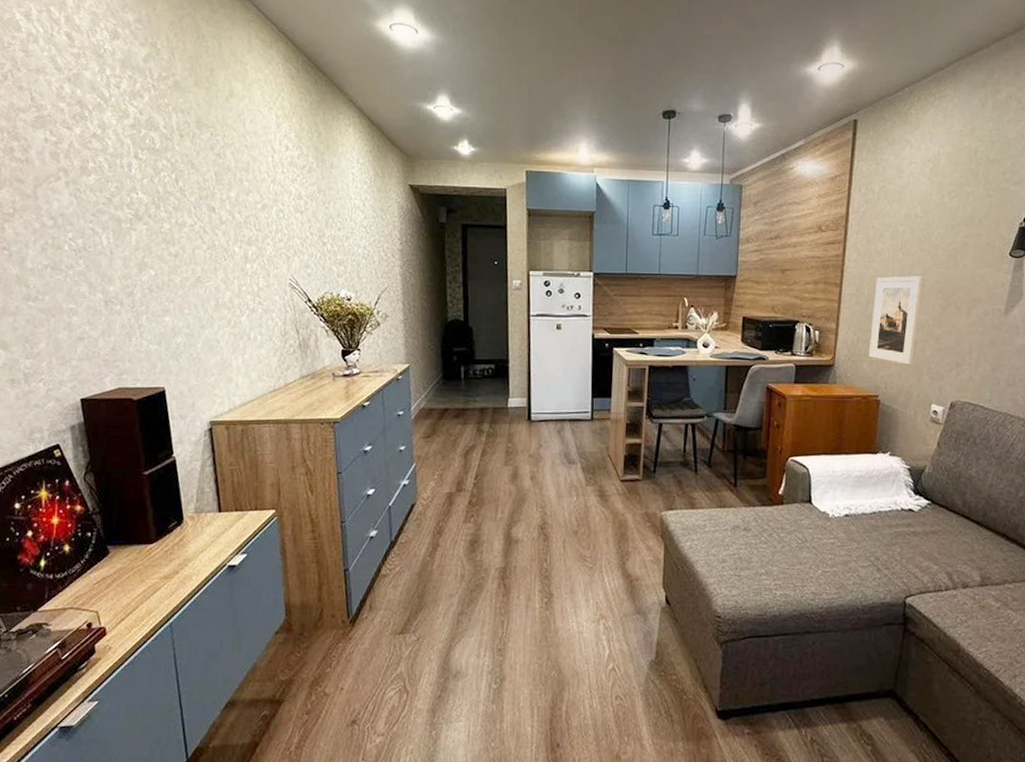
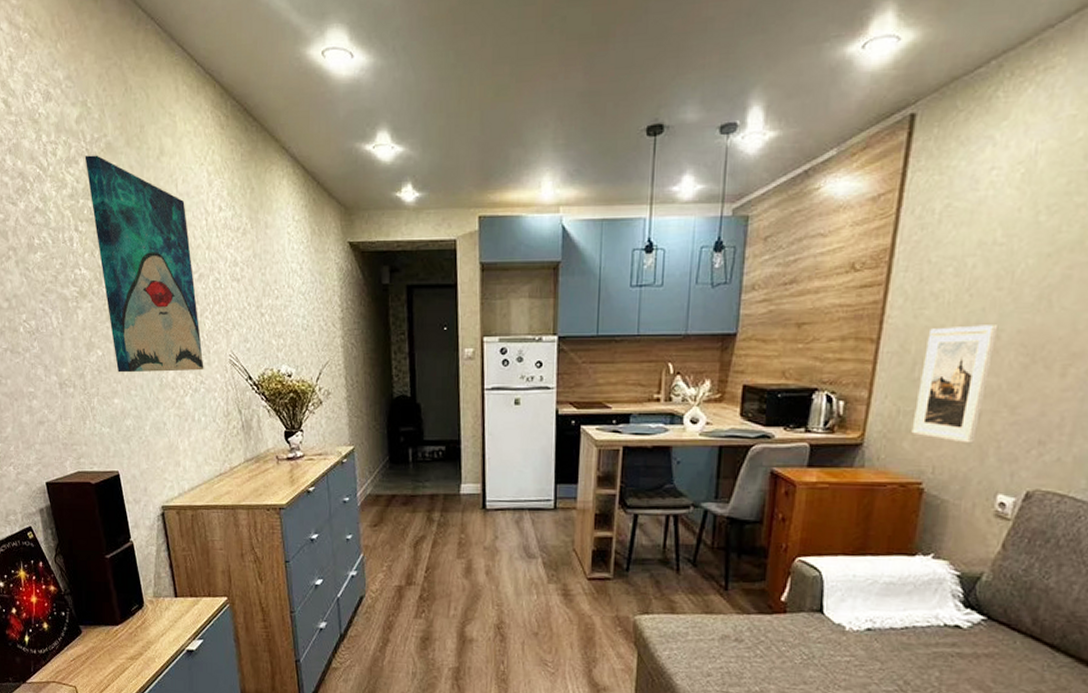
wall art: none [150,91,263,293] -> present [84,155,204,373]

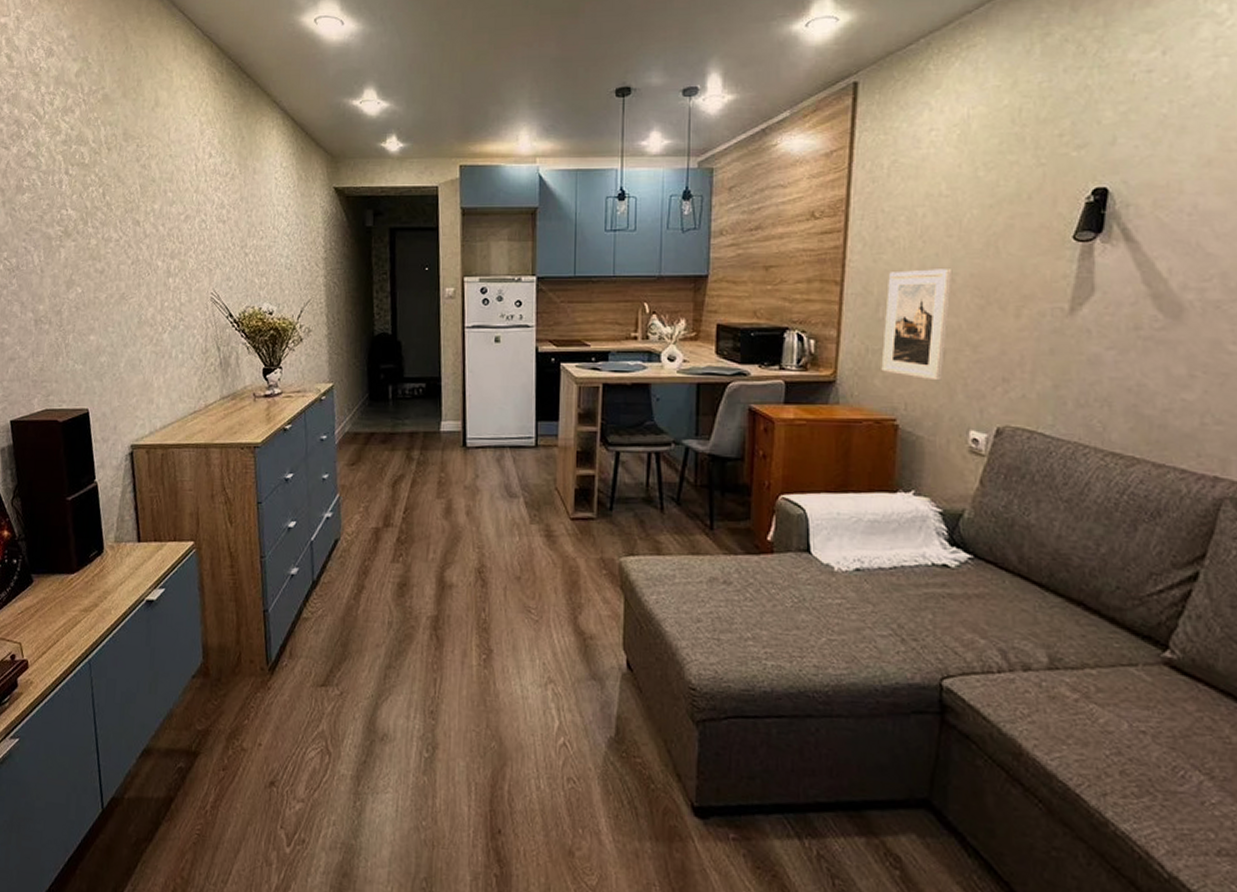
wall art: present [84,155,204,373] -> none [81,105,185,310]

